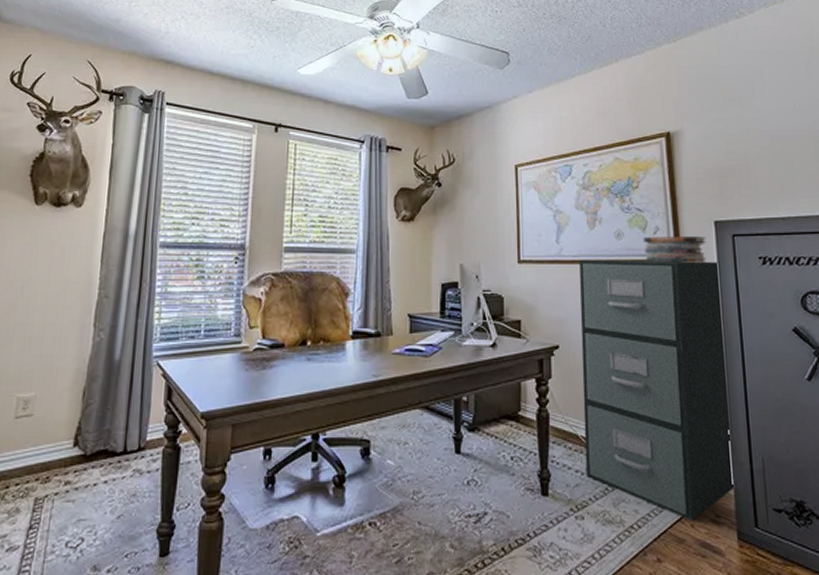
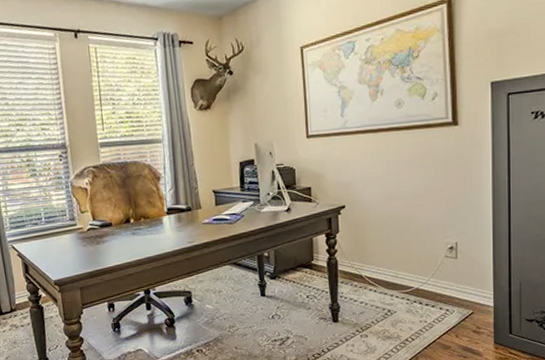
filing cabinet: present [579,260,737,521] -> none [363,120,496,333]
book stack: present [643,235,707,263] -> none [422,97,482,127]

